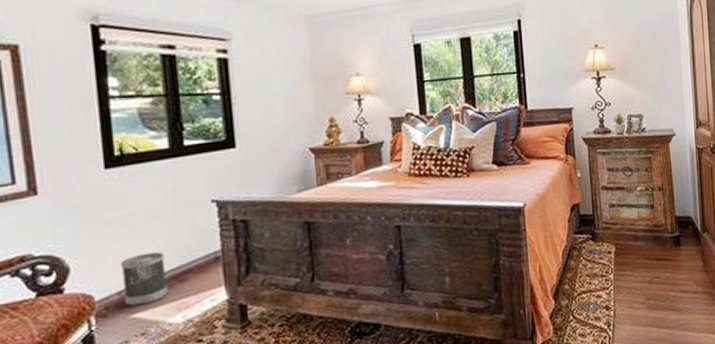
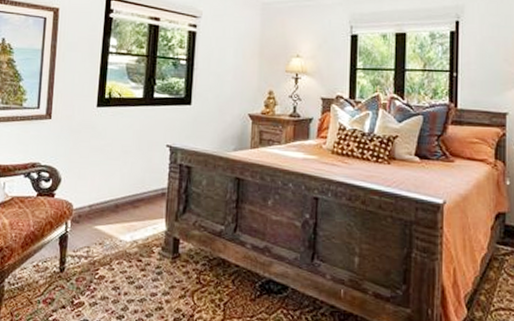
wastebasket: present [120,251,168,307] -> none [92,178,126,220]

